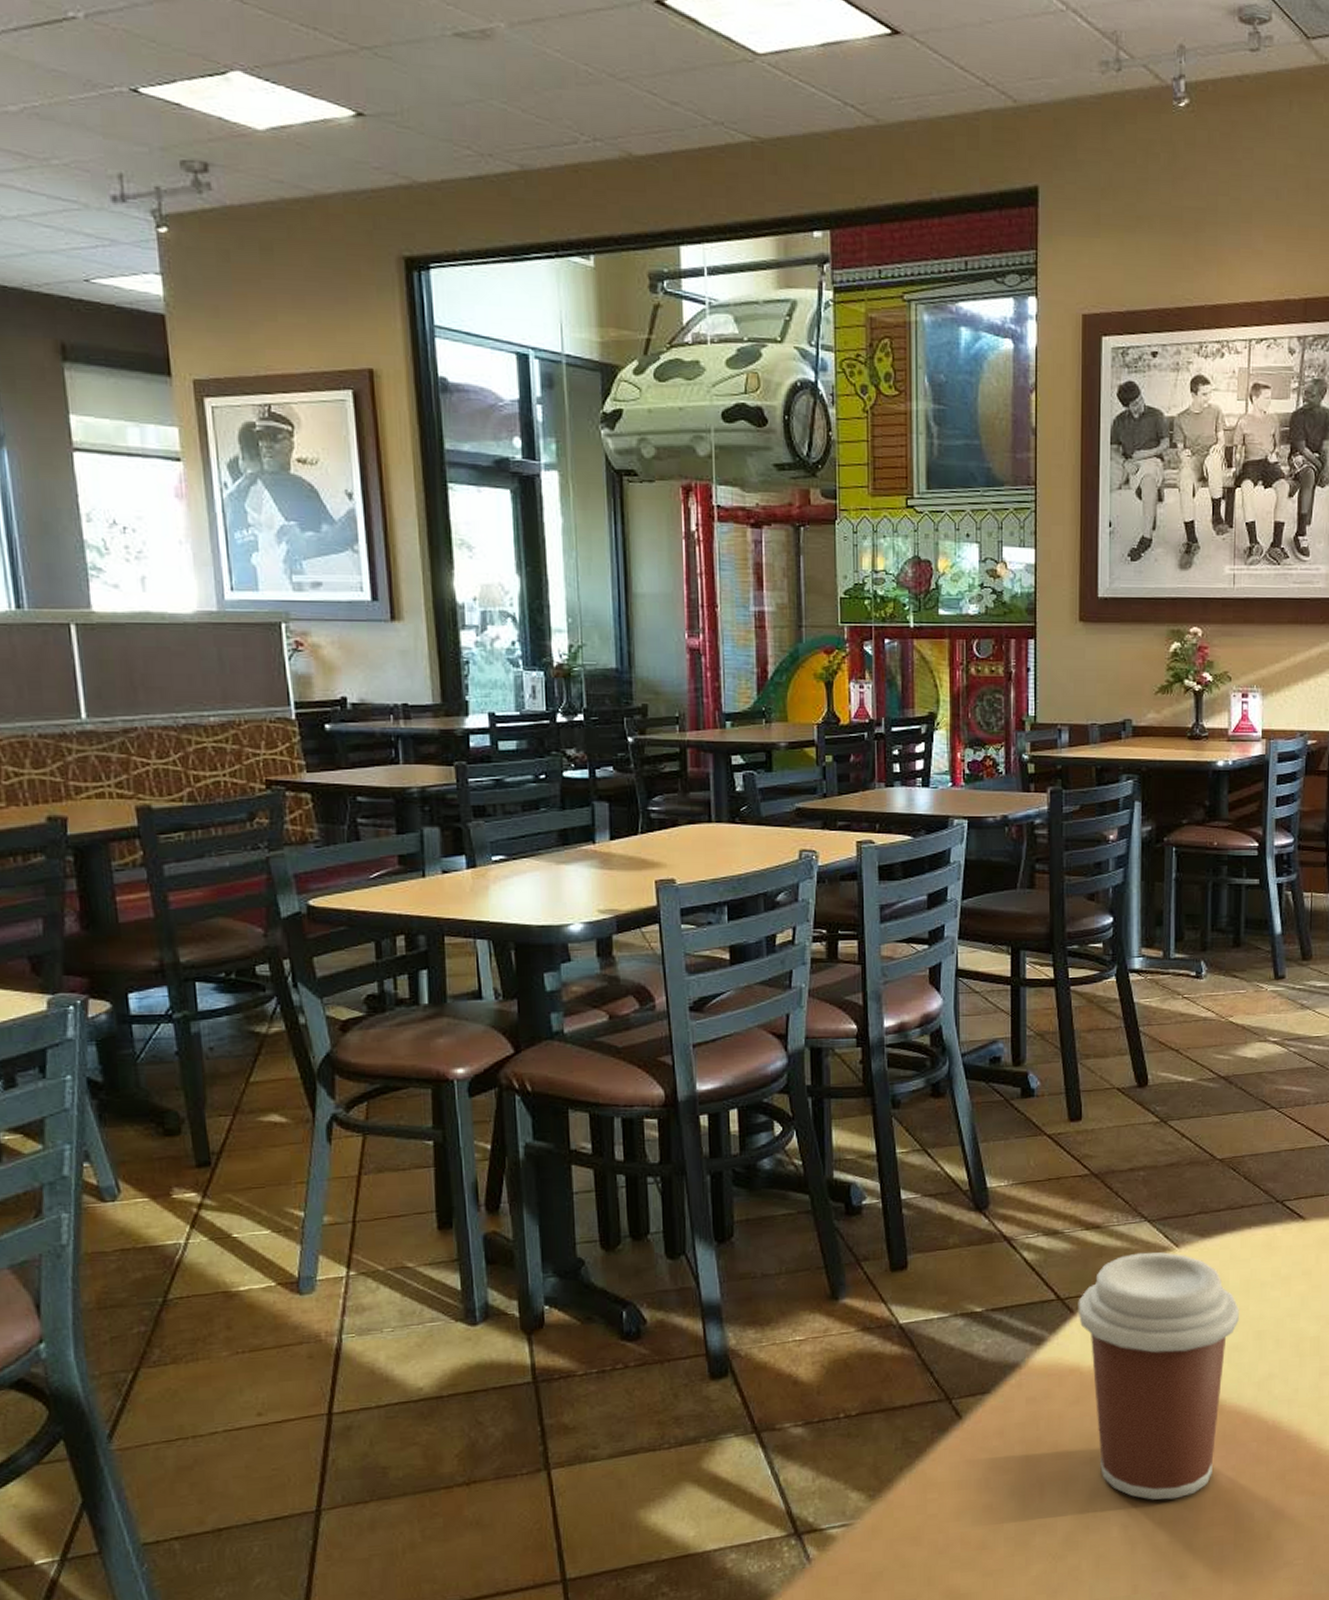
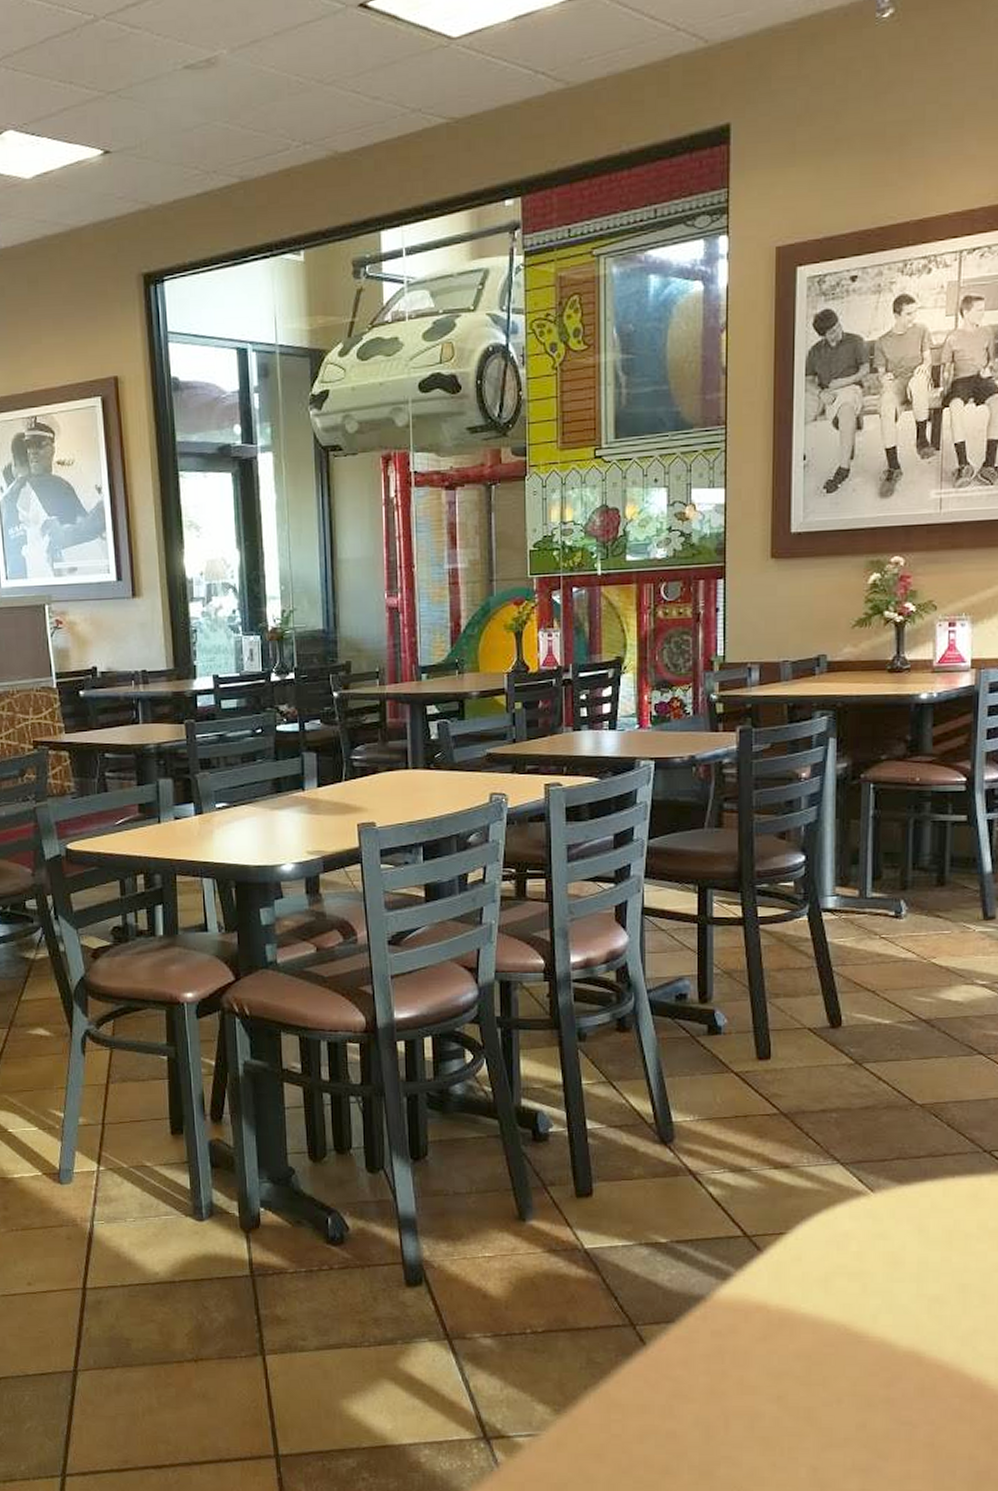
coffee cup: present [1078,1252,1239,1500] -> none [765,1195,941,1447]

